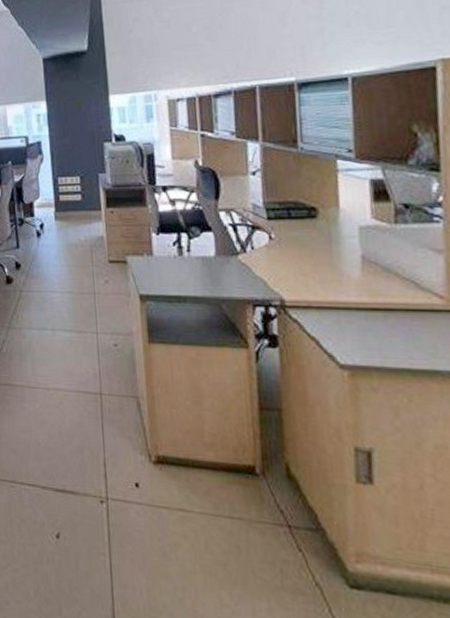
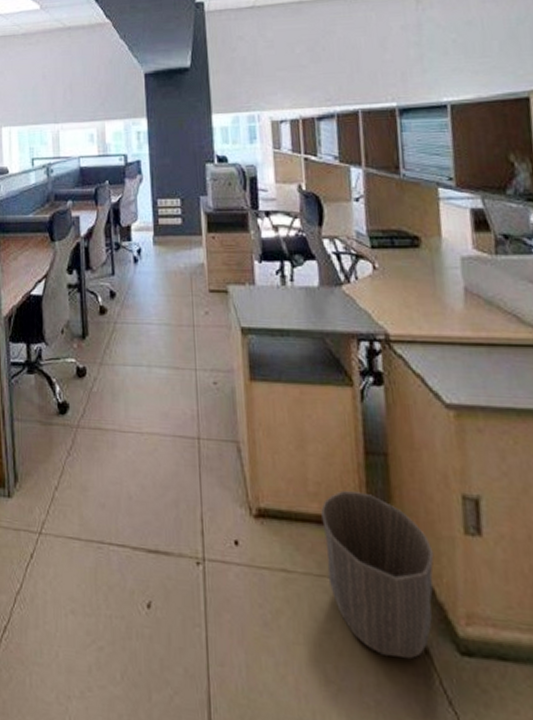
waste basket: none [217,442,326,590] -> present [321,491,435,660]

